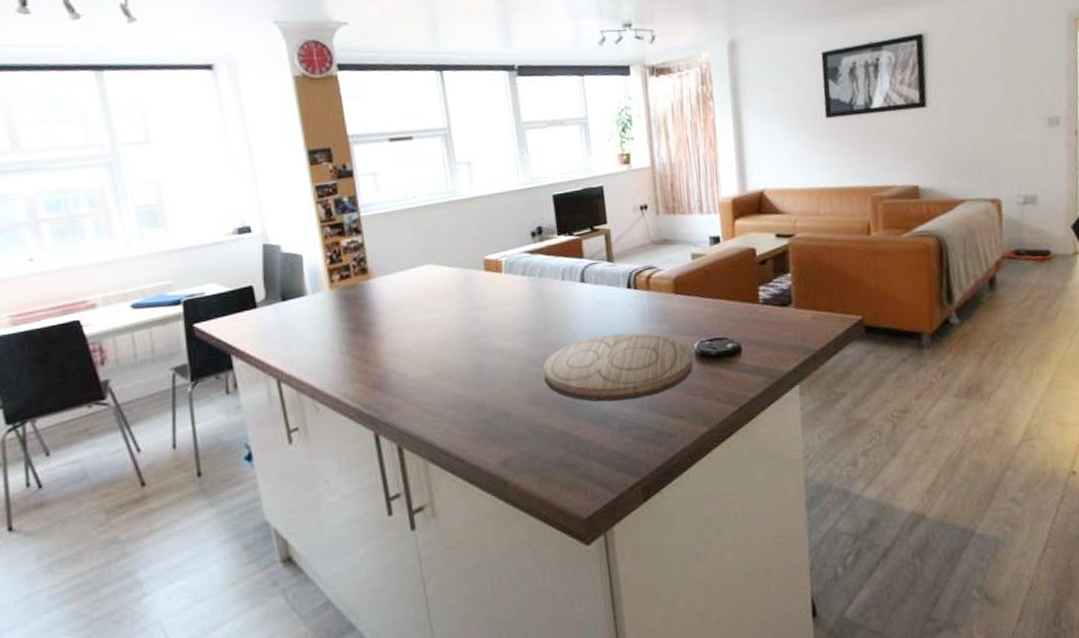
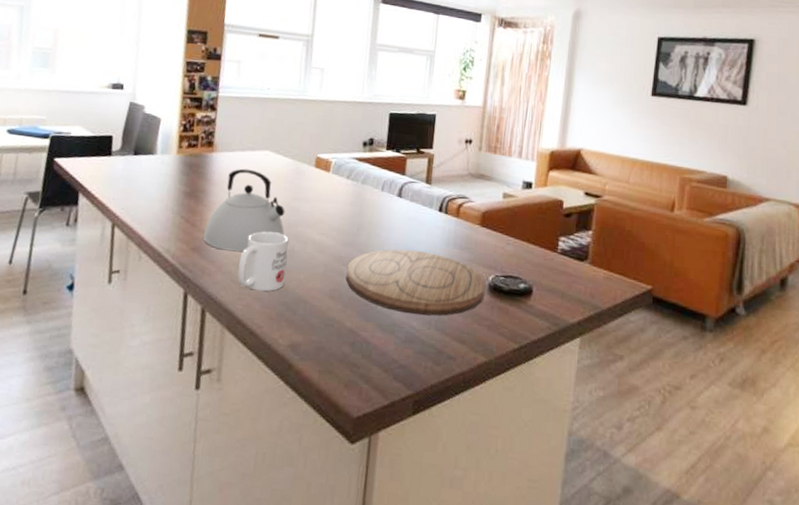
kettle: none [380,288,468,381] -> present [203,168,285,253]
mug: none [426,349,481,415] -> present [237,231,289,292]

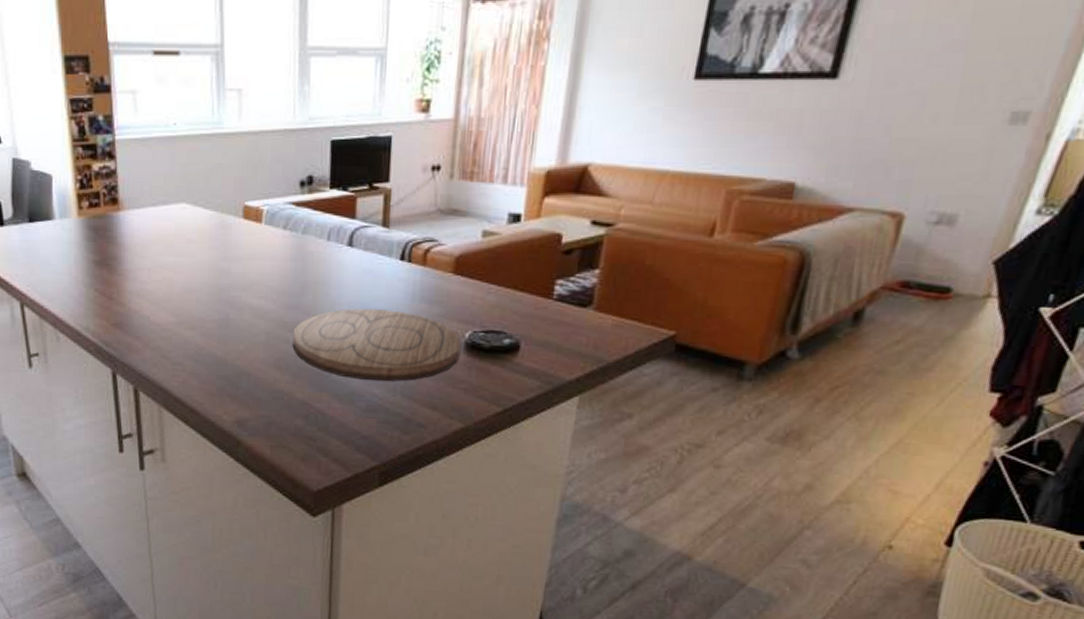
kettle: present [203,168,285,253] -> none [124,227,216,325]
mug: present [237,231,289,292] -> none [168,299,223,366]

